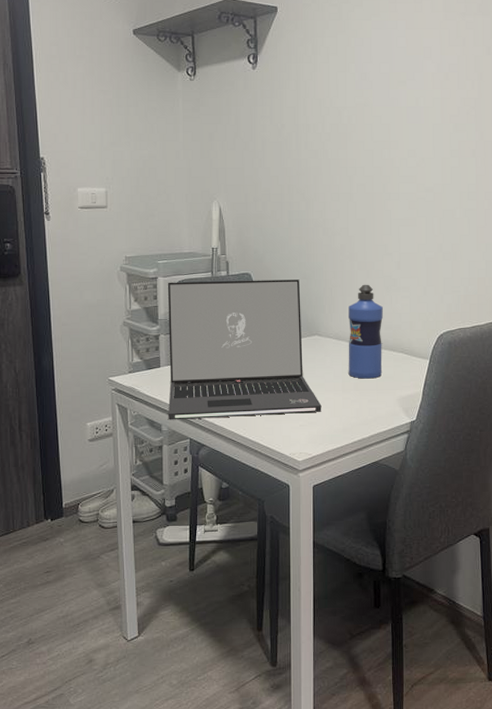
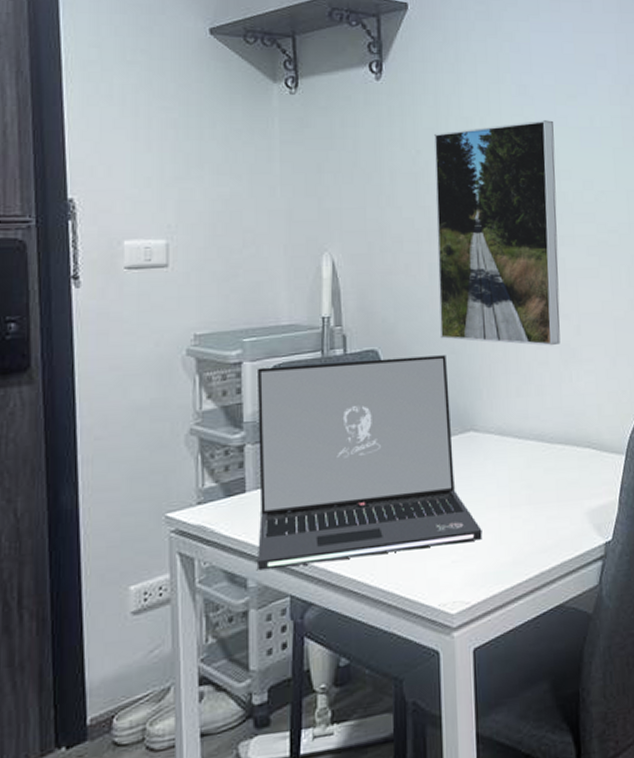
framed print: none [294,101,387,276] -> present [434,120,561,346]
water bottle: present [348,284,383,379] -> none [514,357,563,488]

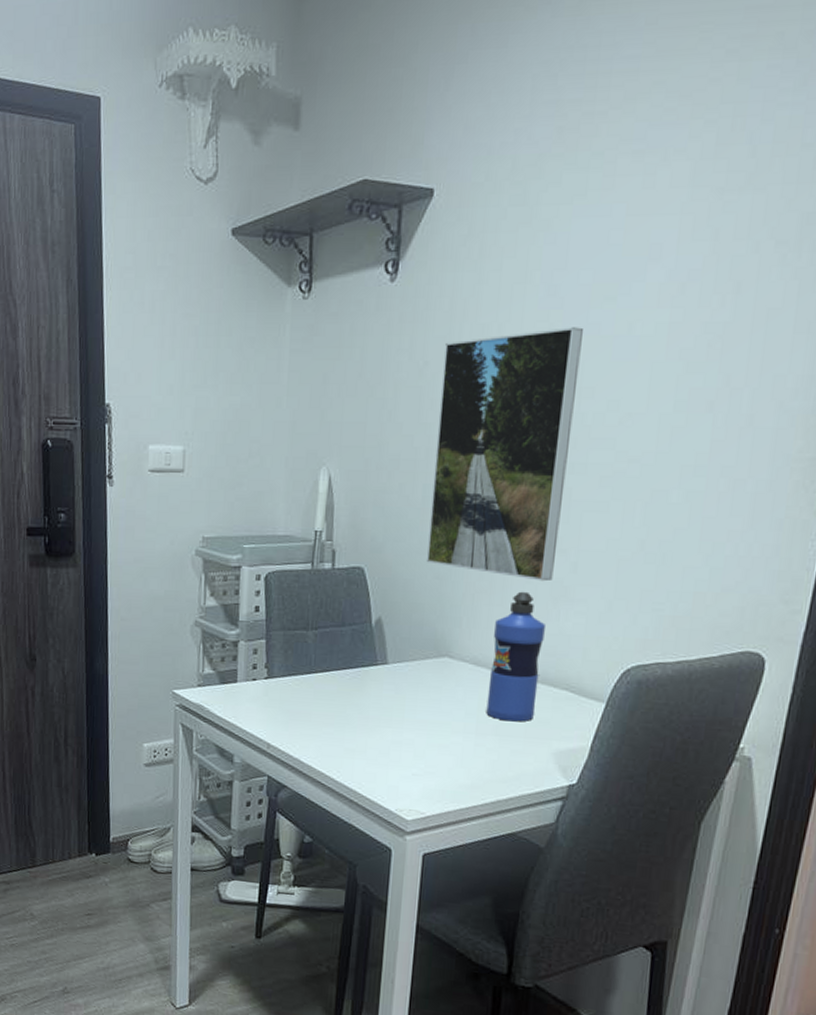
laptop: present [256,355,482,571] -> none [243,573,445,760]
water bottle: none [514,357,563,488] -> present [486,591,545,722]

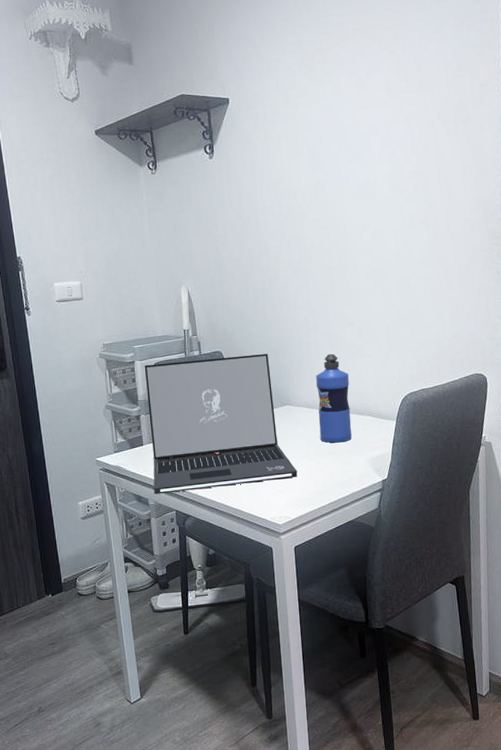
laptop: none [243,573,445,760] -> present [144,354,298,495]
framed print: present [426,327,583,582] -> none [252,179,348,346]

